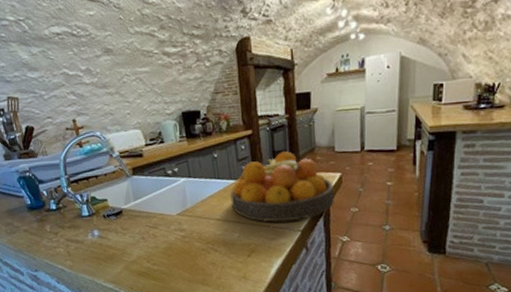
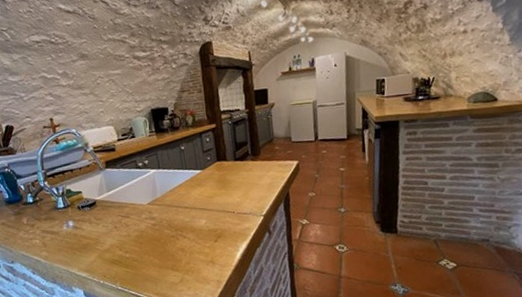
fruit bowl: present [230,151,335,222] -> none [197,142,293,209]

